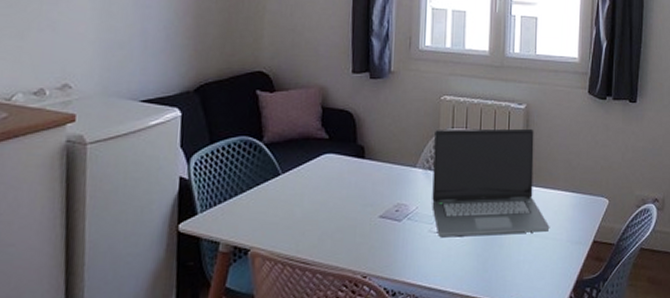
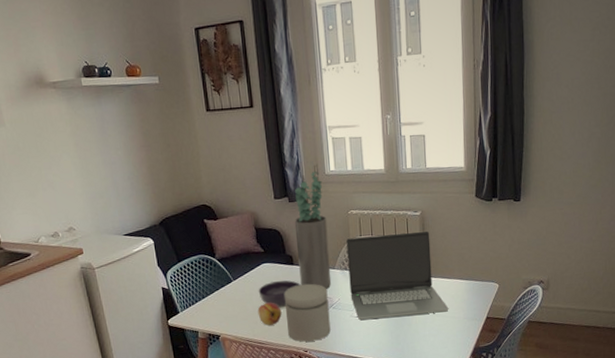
fruit: none [307,206,340,239] -> present [257,302,282,326]
bowl: none [312,177,370,215] -> present [258,280,301,308]
jar: none [344,184,404,264] -> present [284,283,331,342]
vase: none [370,38,414,193] -> present [294,166,332,289]

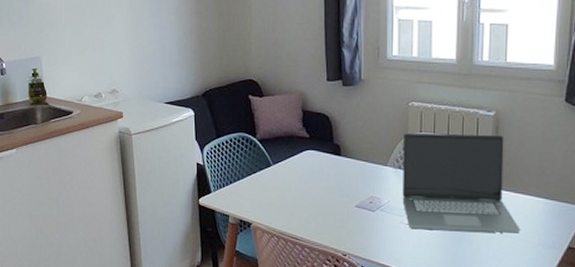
fruit: present [257,302,282,326] -> none [295,194,322,220]
bowl: present [258,280,301,308] -> none [298,171,346,202]
jar: present [284,283,331,342] -> none [326,178,376,245]
vase: present [294,166,332,289] -> none [346,48,383,188]

